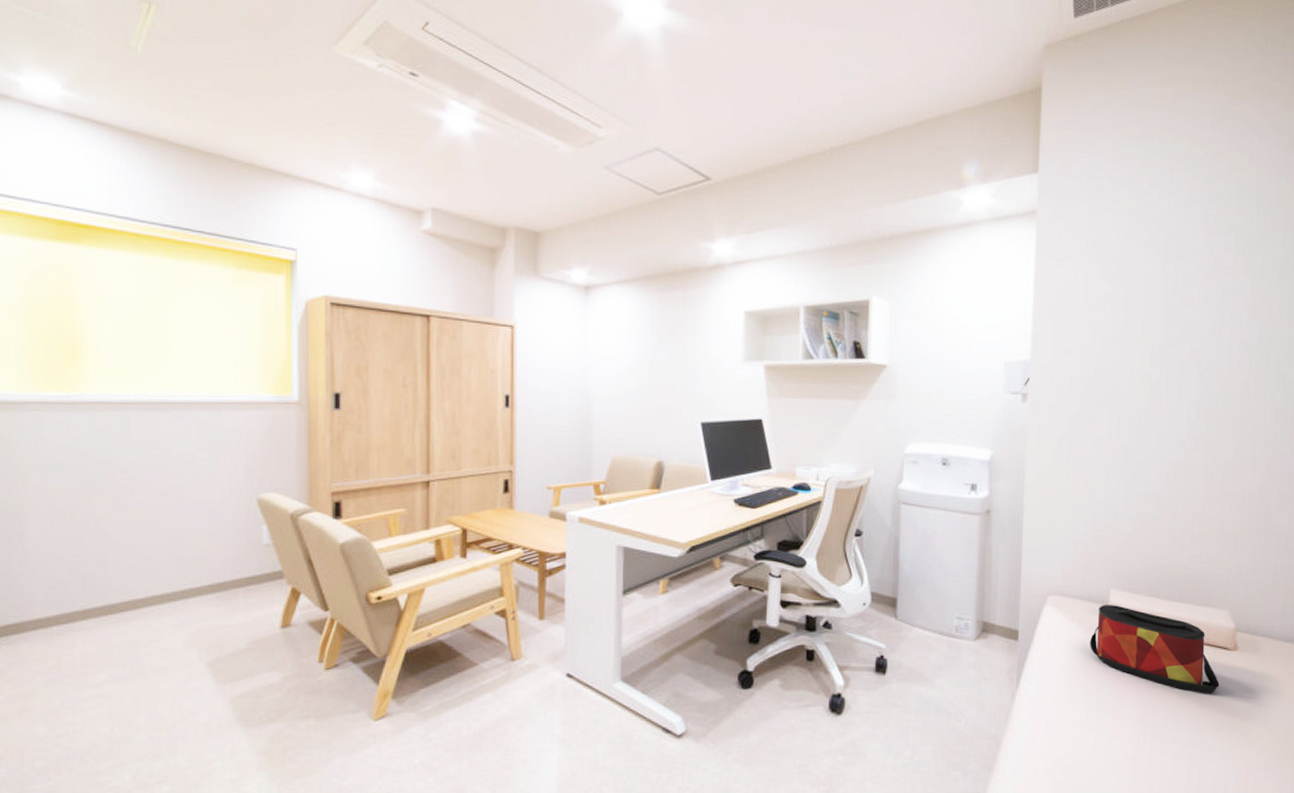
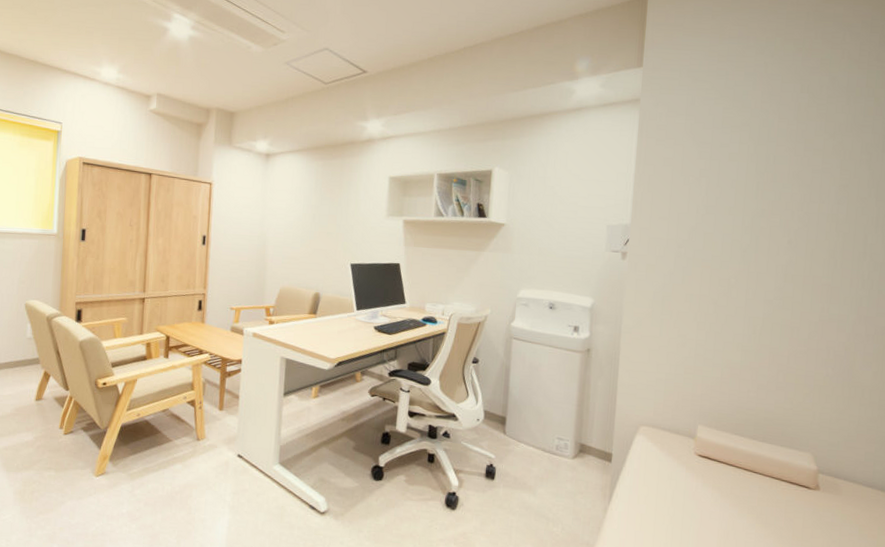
bag: present [1090,605,1220,694] -> none [677,438,801,527]

